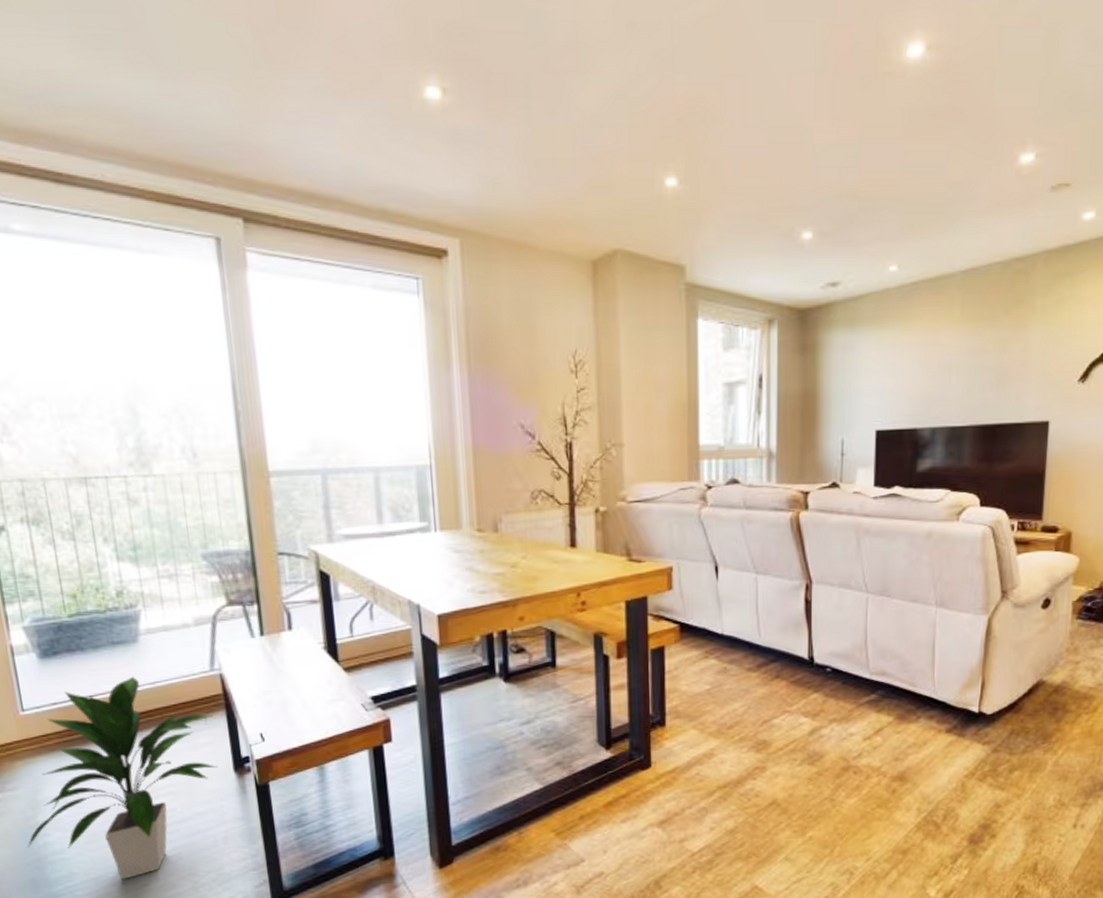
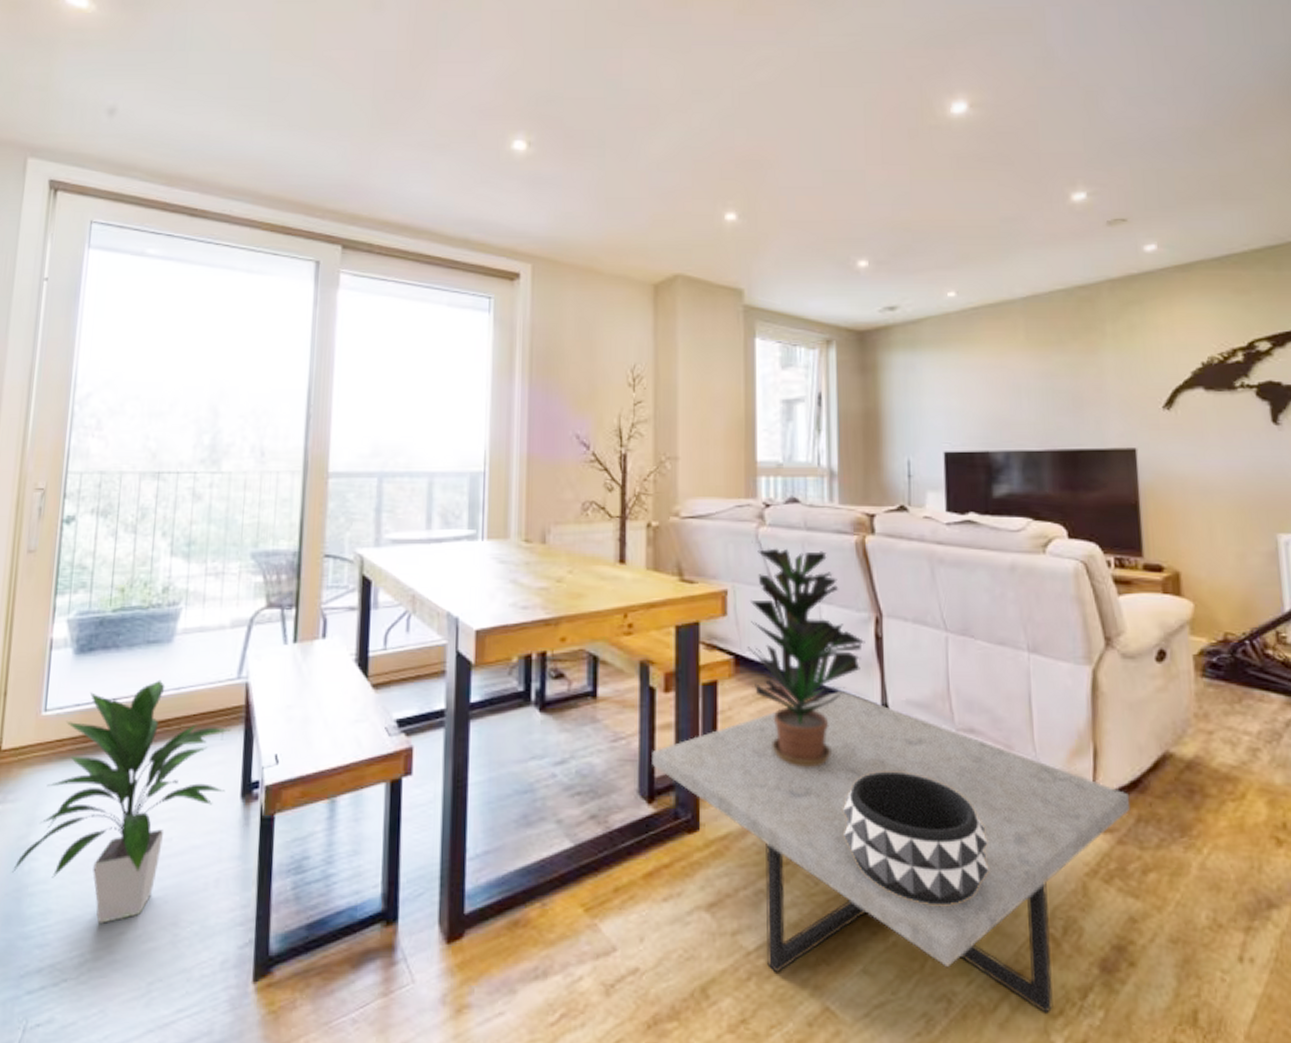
coffee table: none [608,647,1007,875] -> present [652,690,1131,1014]
potted plant: none [691,526,796,713] -> present [747,548,865,768]
decorative bowl: none [773,710,890,807] -> present [843,771,989,904]

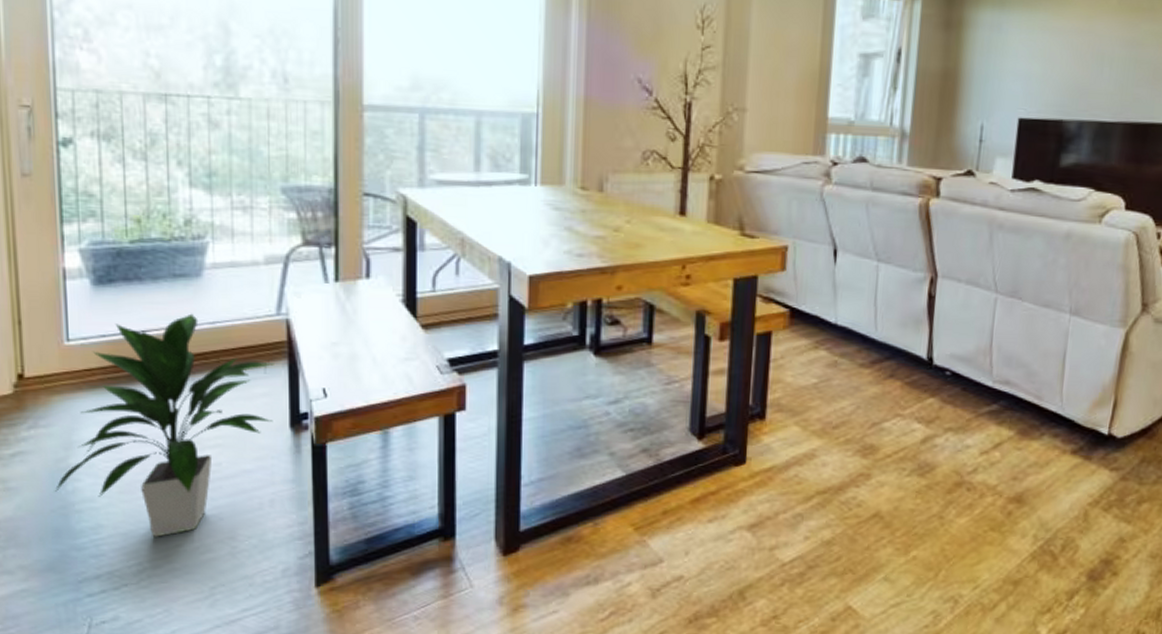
coffee table: present [652,690,1131,1014] -> none [704,343,1139,611]
potted plant: present [747,548,865,768] -> none [803,206,918,412]
decorative bowl: present [843,771,989,904] -> none [879,416,1008,527]

